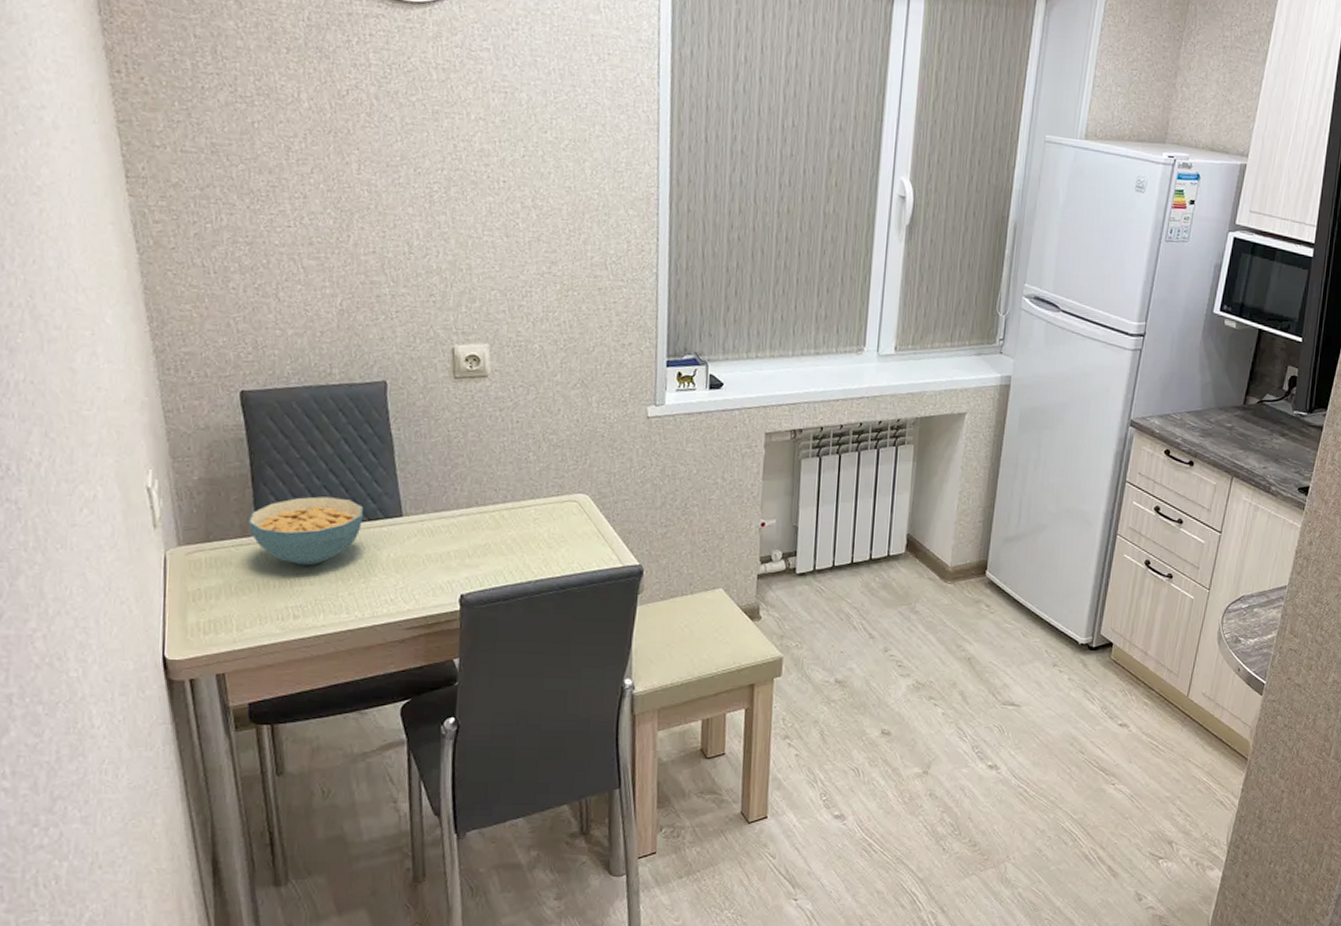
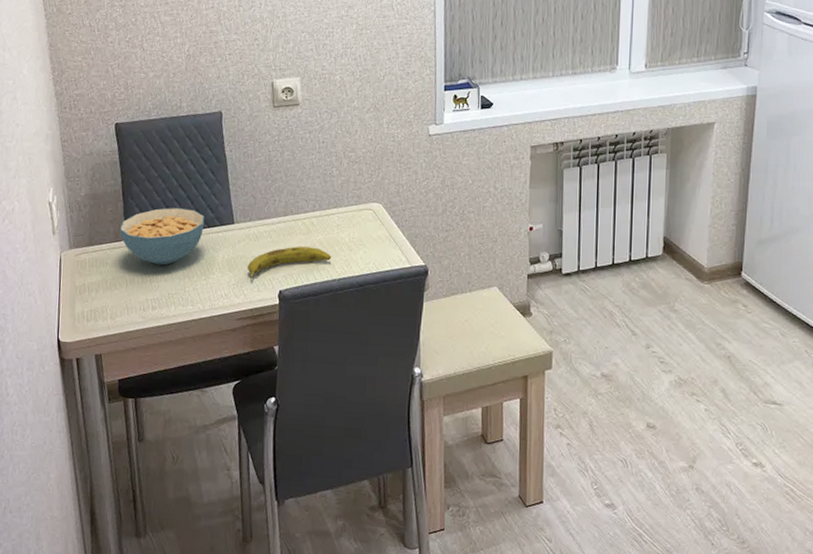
fruit: none [419,543,527,582] -> present [247,246,332,279]

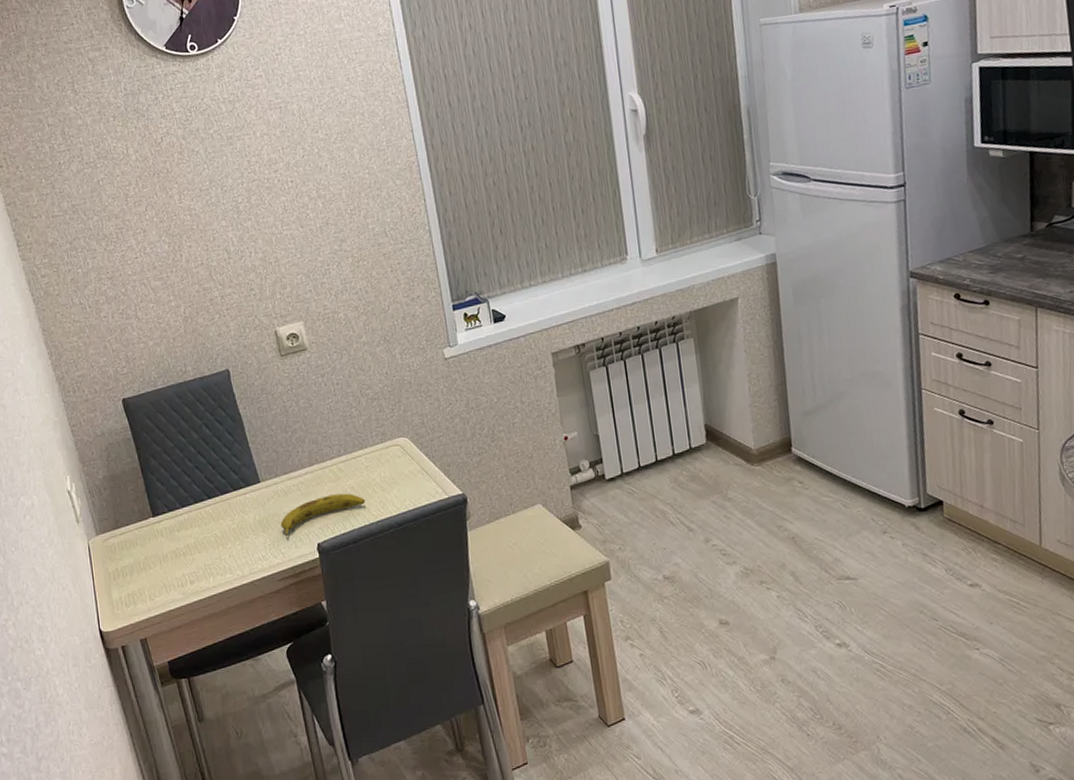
cereal bowl: present [119,208,204,265] -> none [144,474,230,537]

